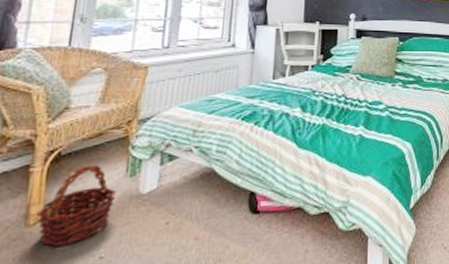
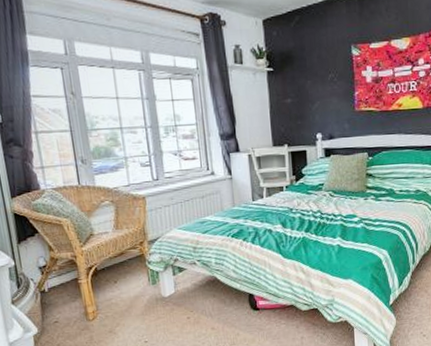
basket: present [37,164,116,247] -> none [93,276,146,334]

